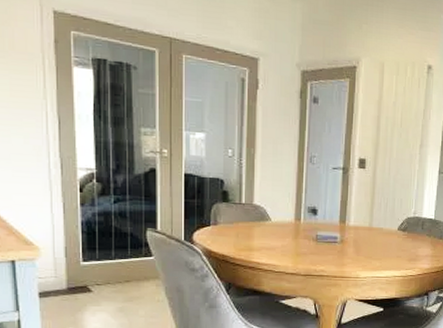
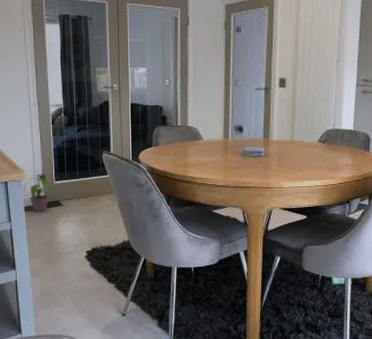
potted plant: none [37,252,78,299] -> present [23,174,52,212]

